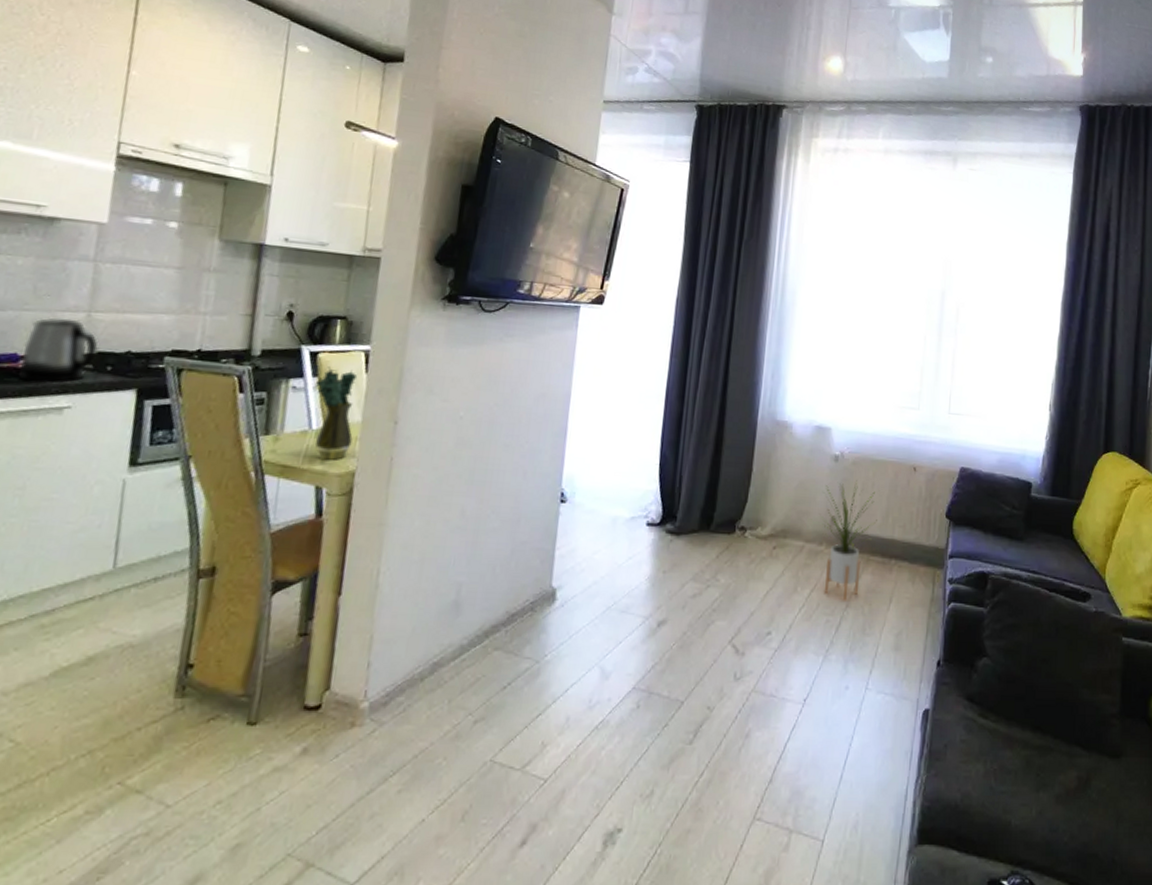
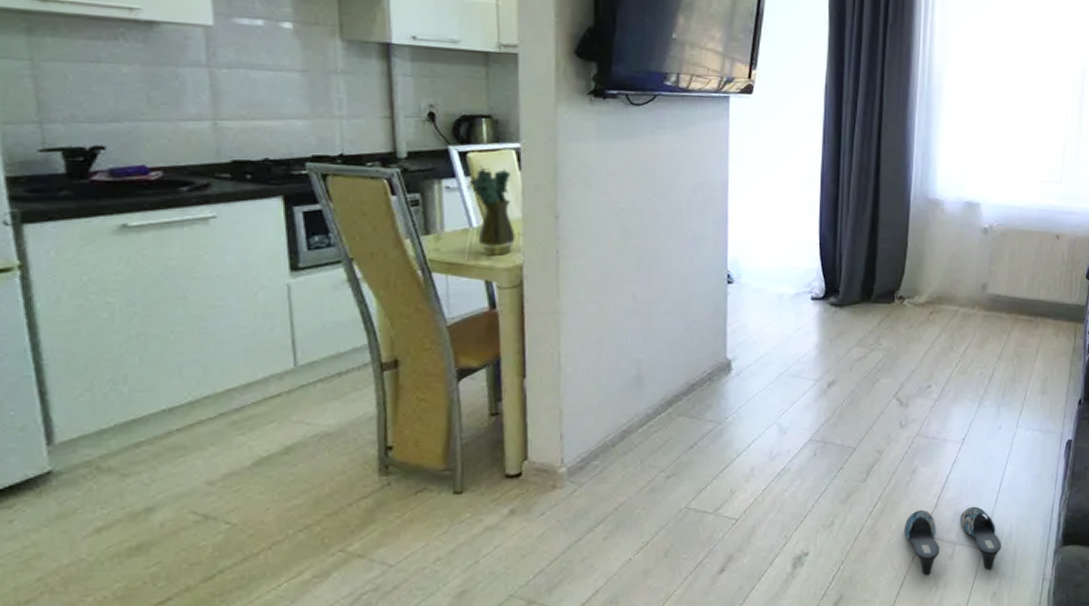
kettle: present [17,317,99,384] -> none [151,127,232,195]
slippers: none [733,784,845,869] -> present [905,506,1001,575]
house plant: present [823,480,877,601] -> none [974,249,1024,355]

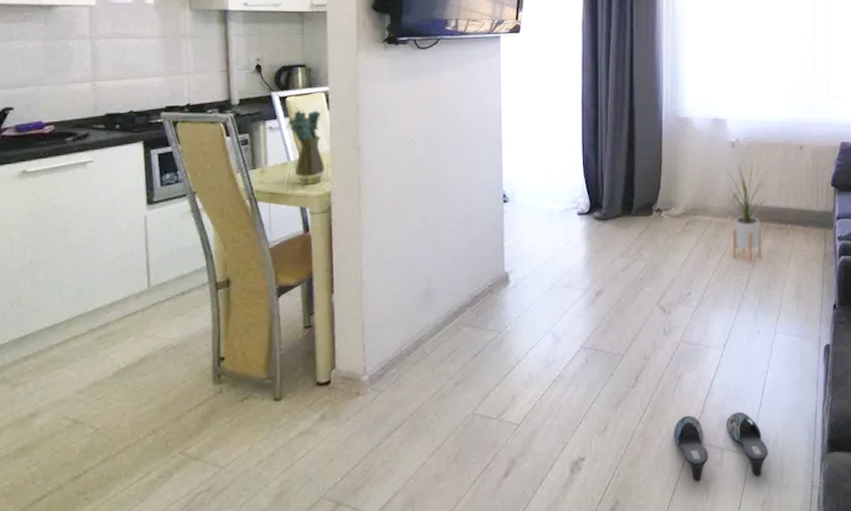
house plant: none [974,249,1024,355] -> present [724,161,773,263]

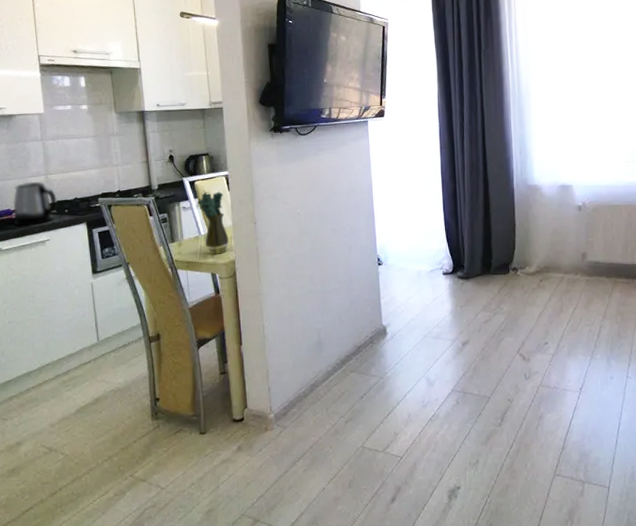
kettle: none [45,88,106,144] -> present [13,181,57,227]
slippers: present [674,412,768,481] -> none [538,448,626,509]
house plant: present [724,161,773,263] -> none [573,223,619,314]

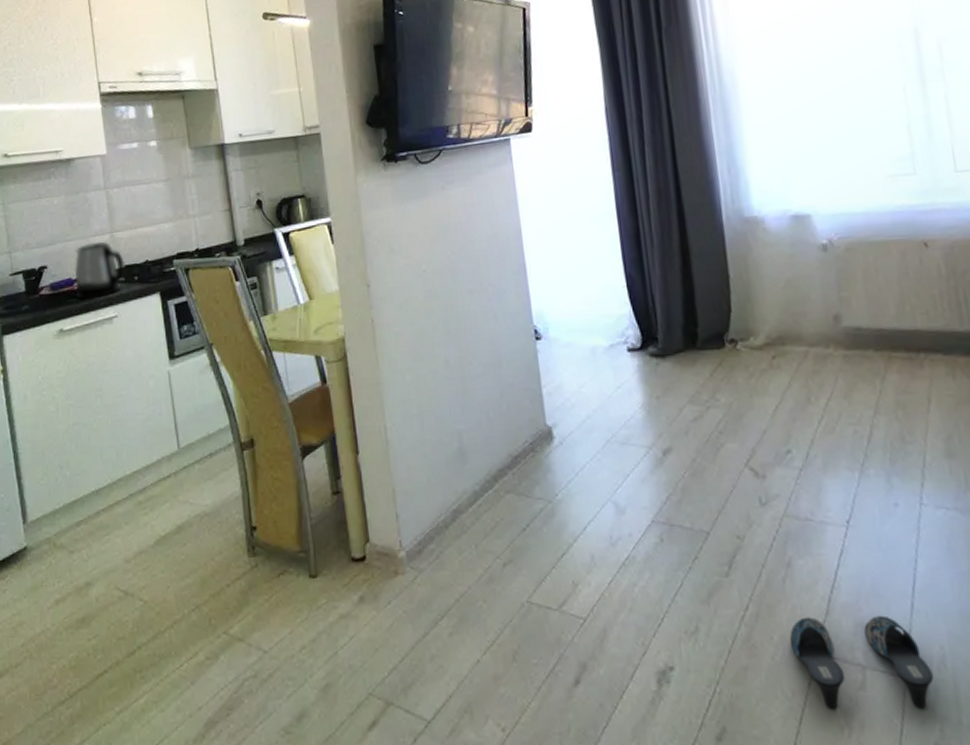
vase: present [197,190,229,255] -> none [293,243,336,330]
slippers: none [538,448,626,509] -> present [789,615,934,709]

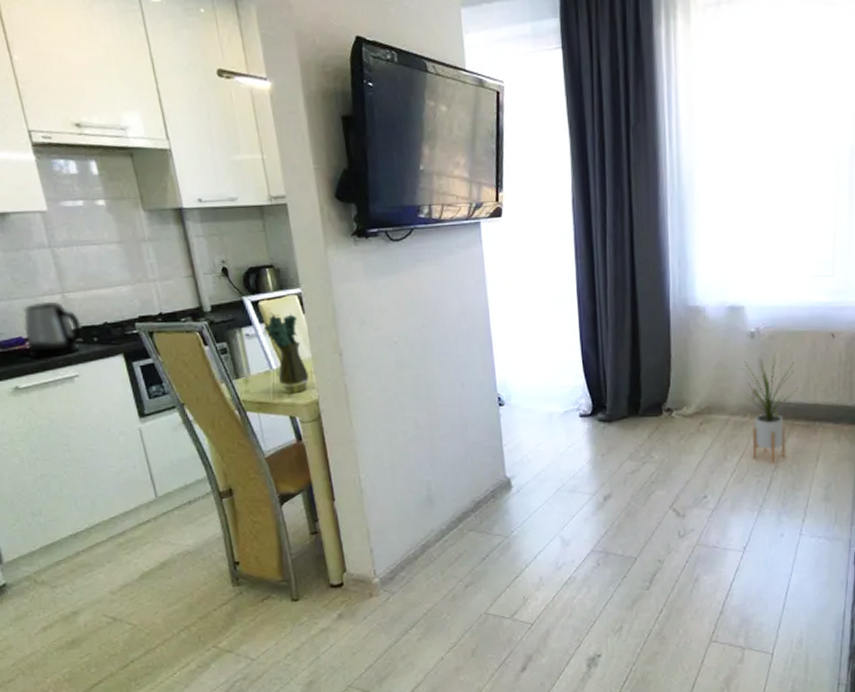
vase: none [293,243,336,330] -> present [263,312,309,393]
slippers: present [789,615,934,709] -> none [692,613,792,677]
house plant: none [817,269,891,407] -> present [742,353,799,463]

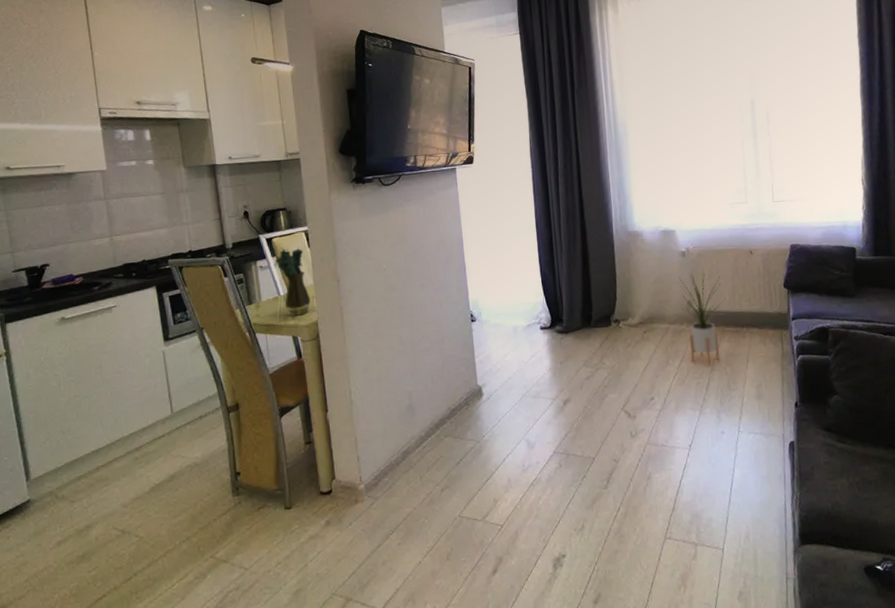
kettle: present [23,301,82,359] -> none [75,243,123,293]

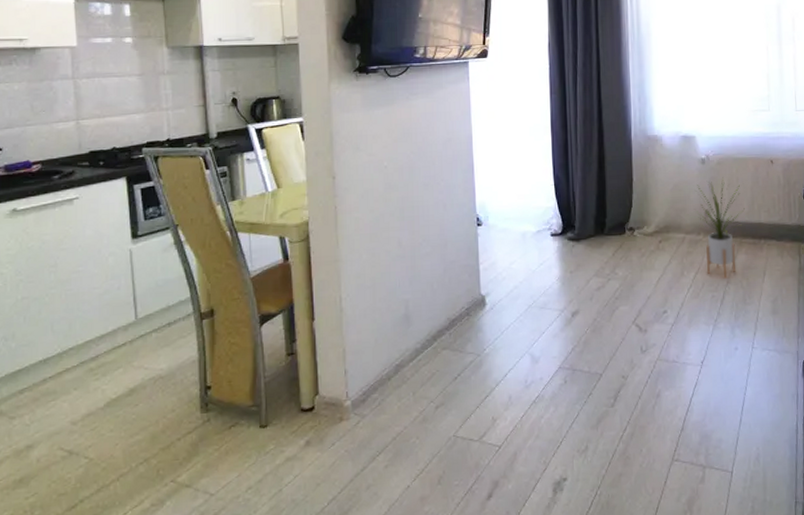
vase: present [275,247,311,316] -> none [264,139,302,215]

